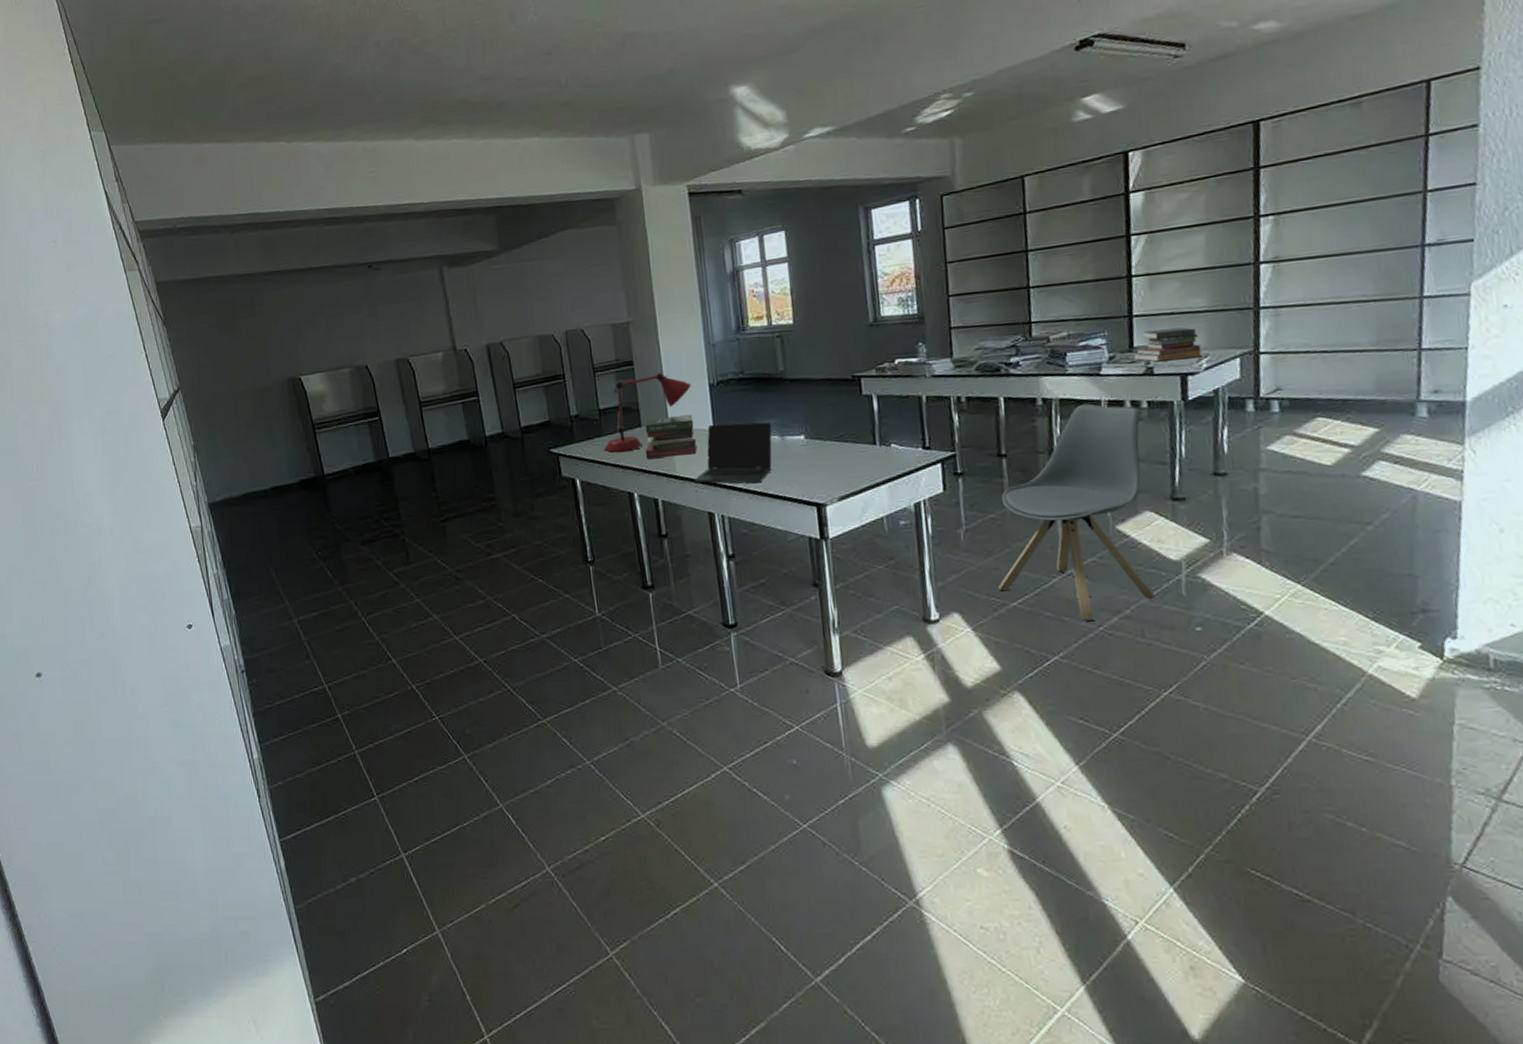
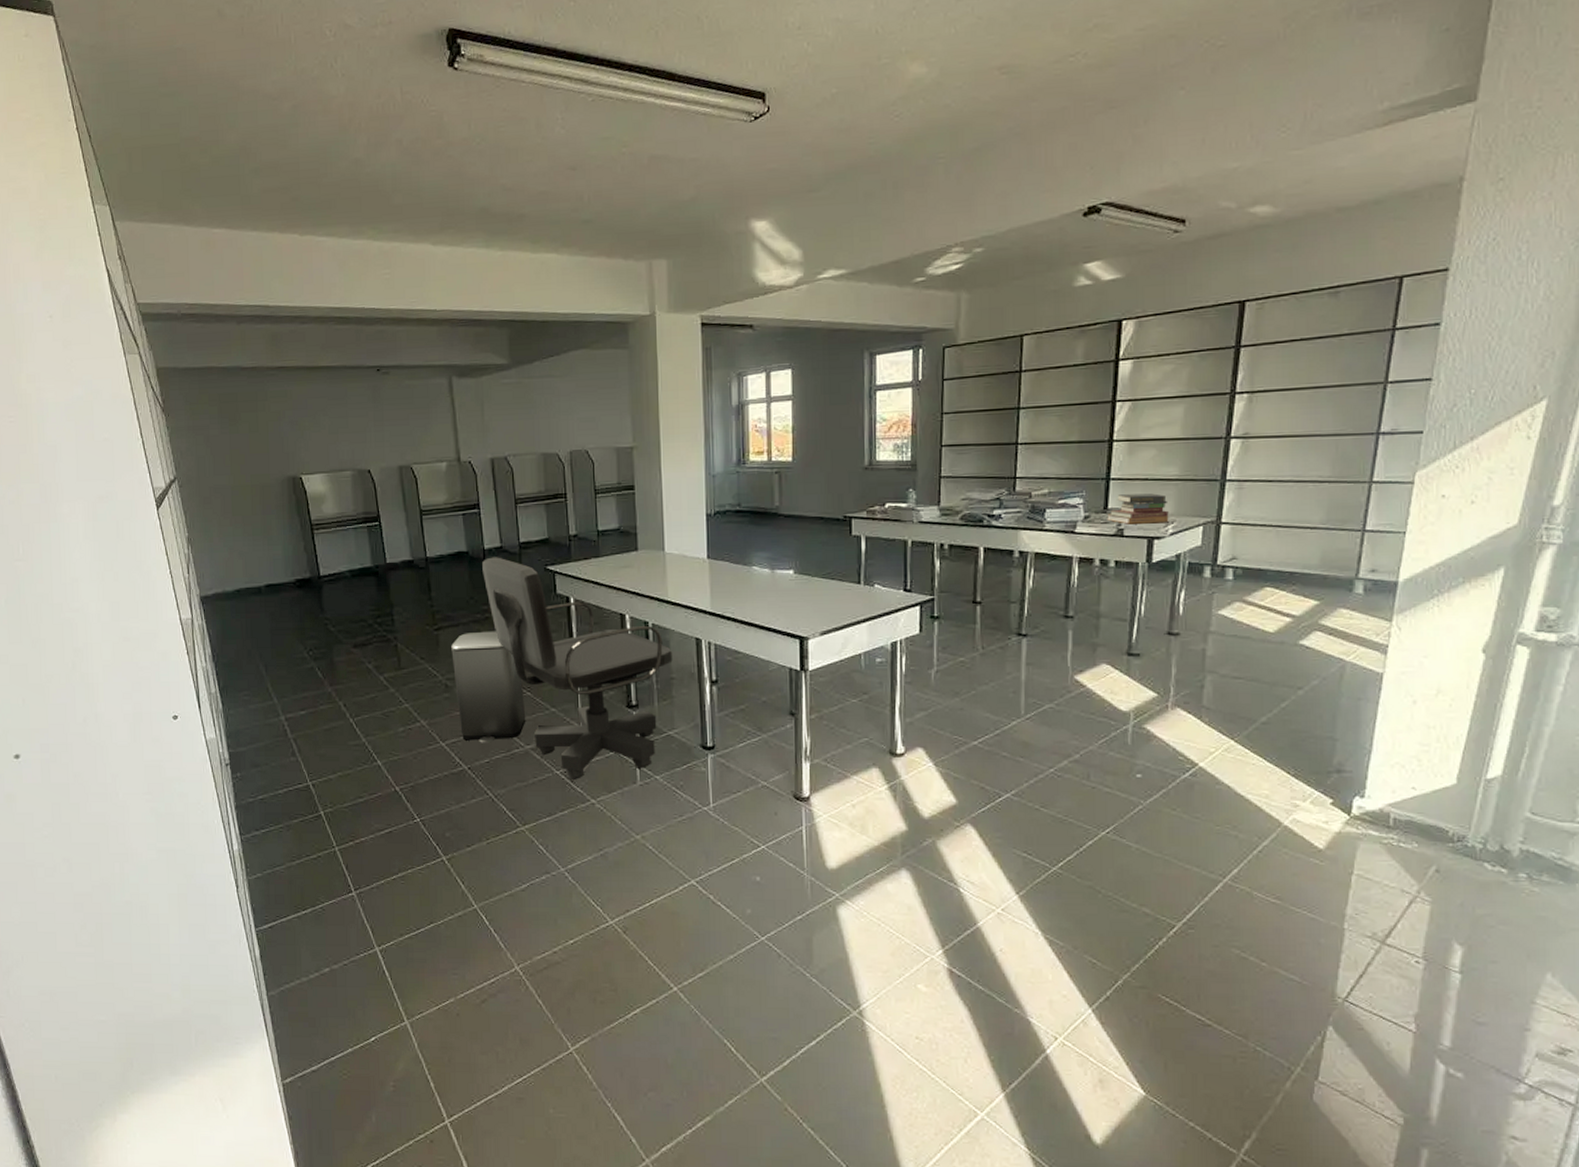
pedal bin: none [459,518,540,635] -> present [451,631,526,743]
office chair: none [485,443,686,669] -> present [482,557,673,781]
desk lamp: present [604,372,691,453] -> none [600,499,689,575]
books: present [645,414,698,459] -> none [639,541,691,582]
laptop: present [694,422,772,484] -> none [685,553,763,613]
chair: present [999,403,1156,622] -> none [962,559,1107,764]

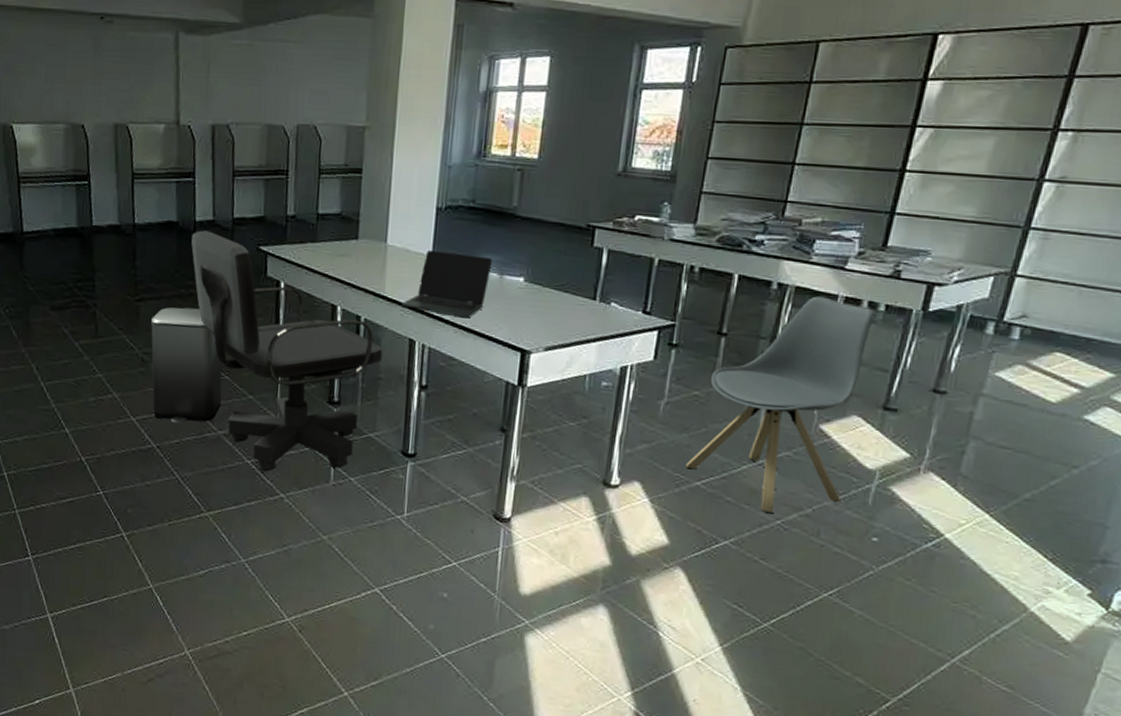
laptop: none [685,553,763,613] -> present [401,249,493,318]
chair: none [962,559,1107,764] -> present [686,296,875,514]
books: present [1107,493,1169,524] -> none [884,232,957,269]

